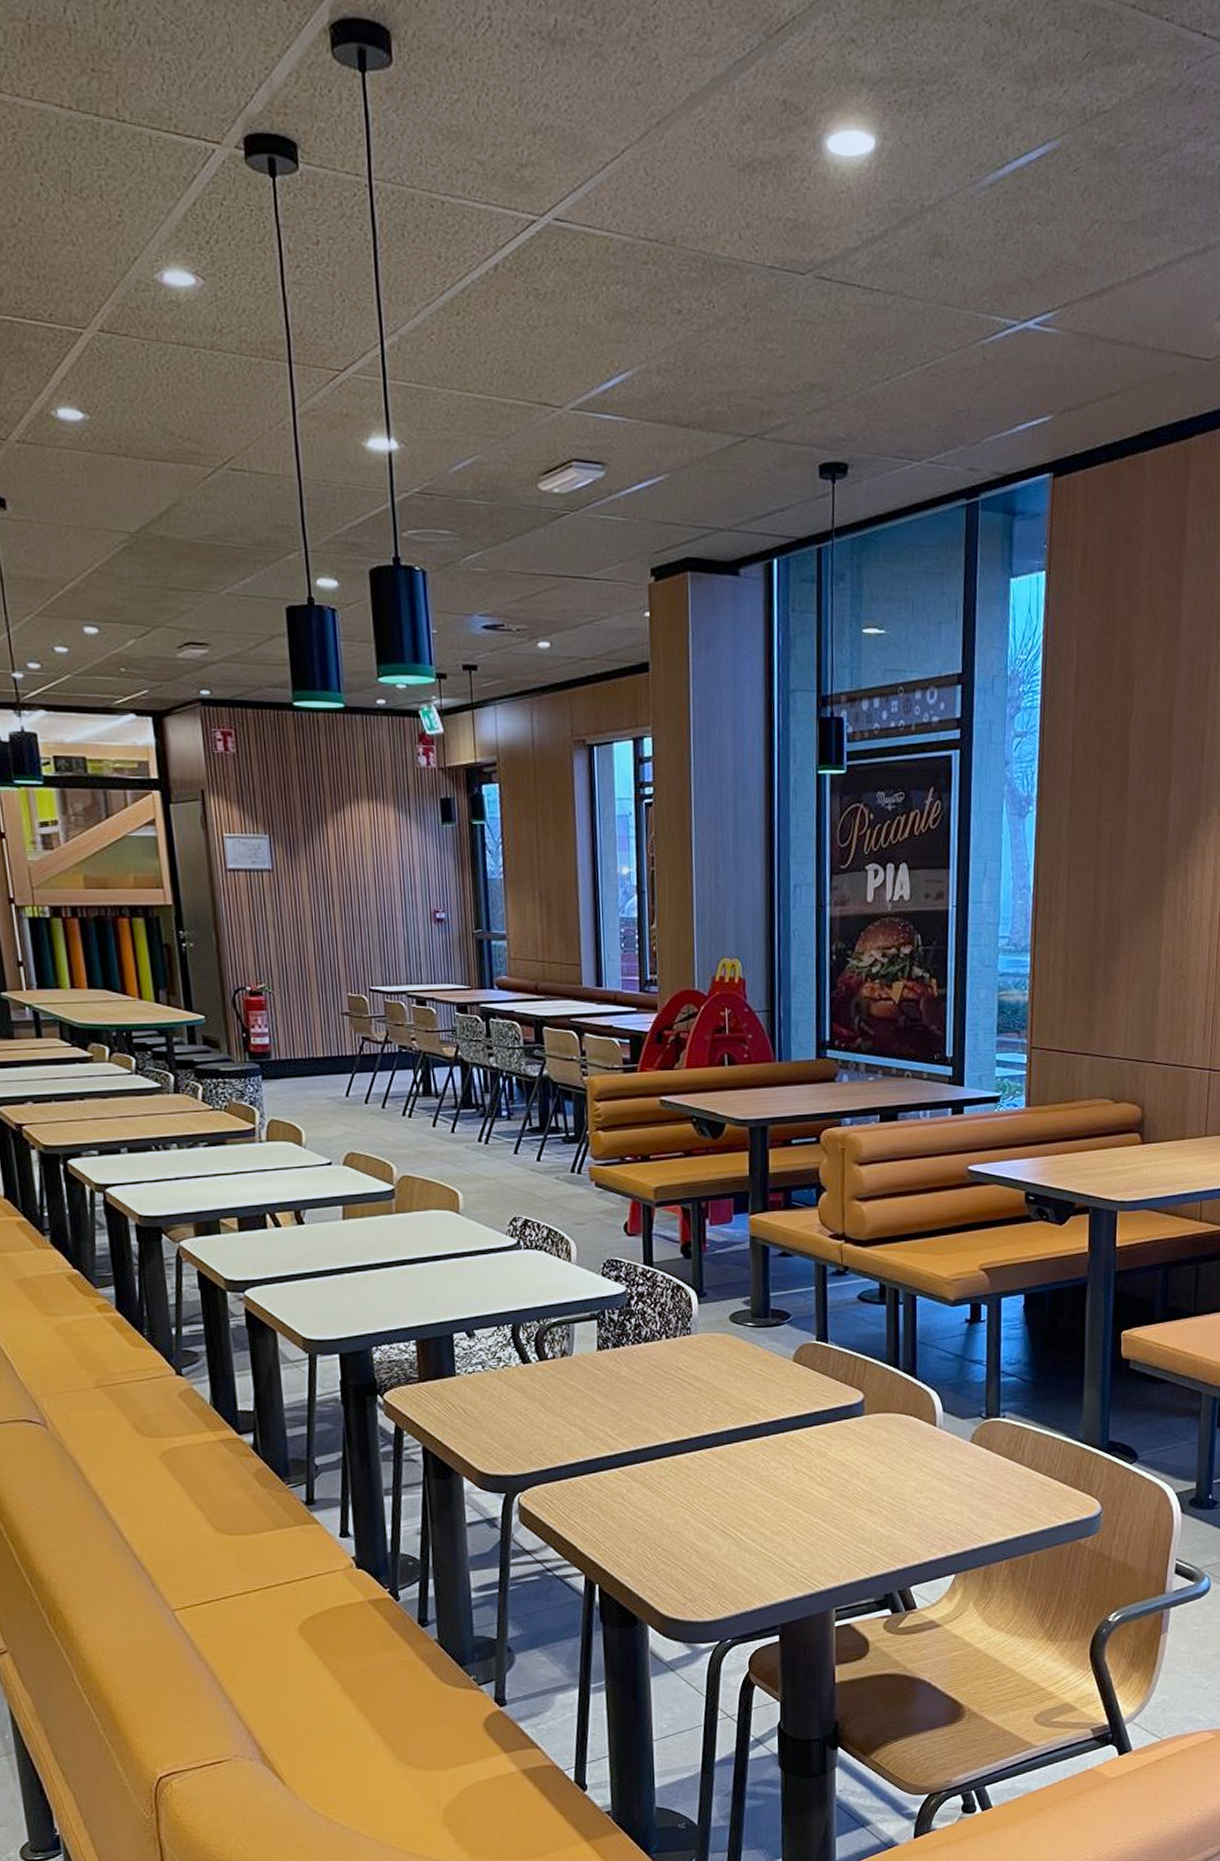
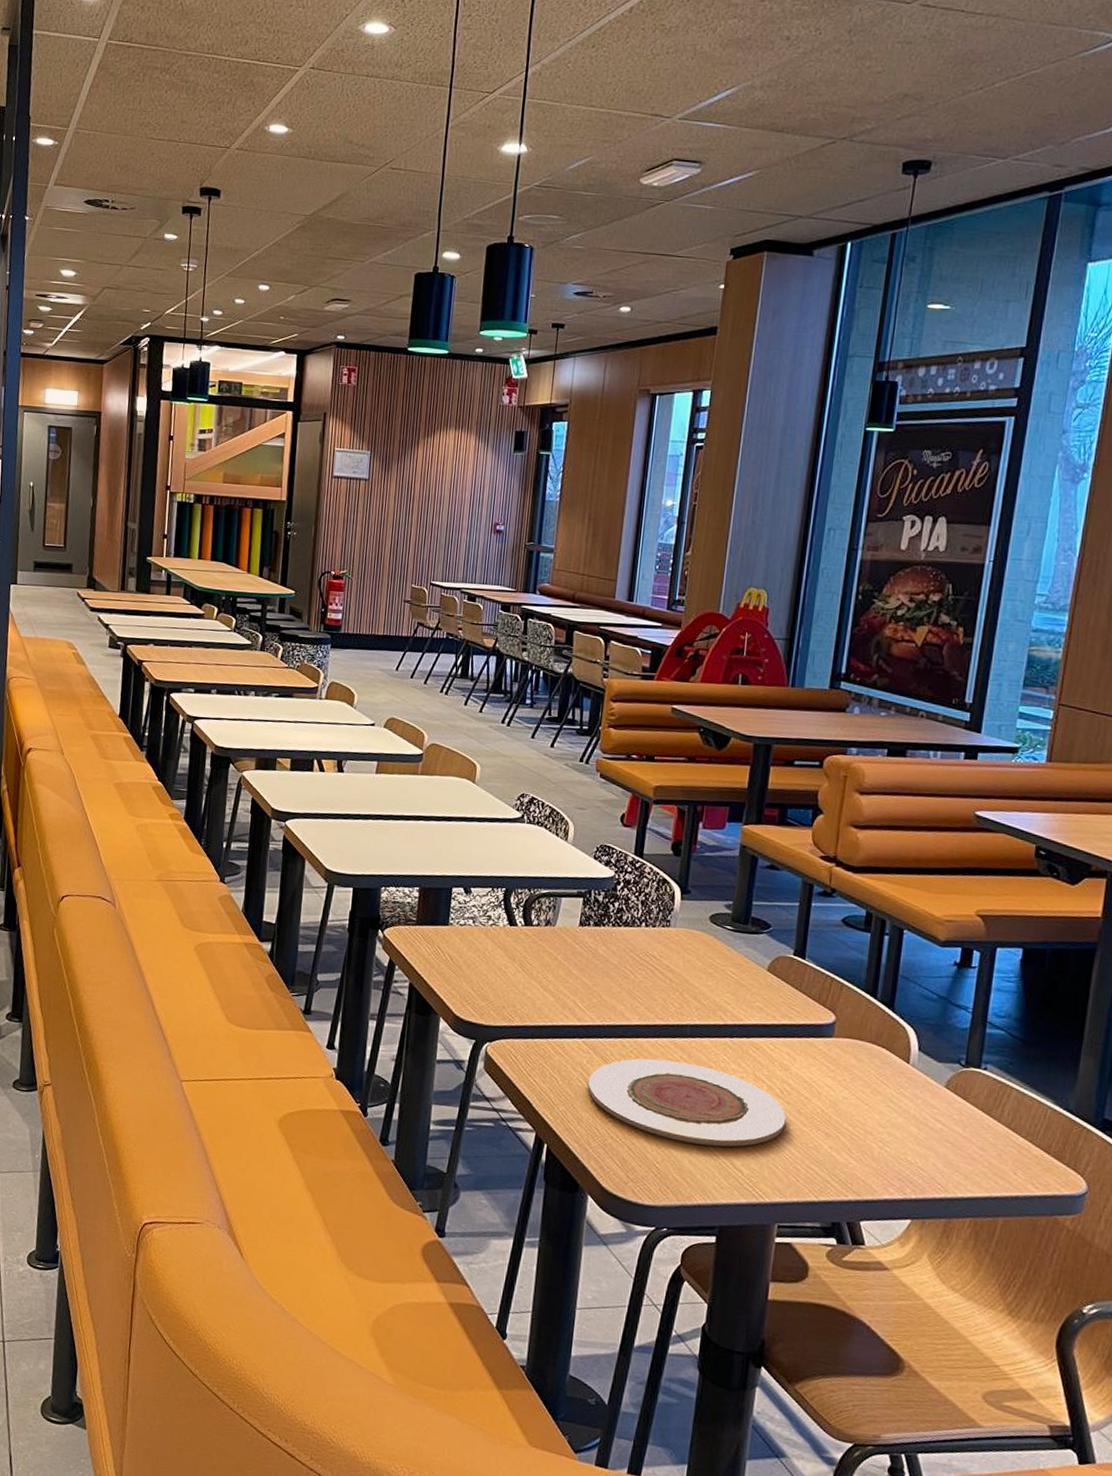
plate: none [631,1470,830,1551] -> present [587,1058,786,1147]

